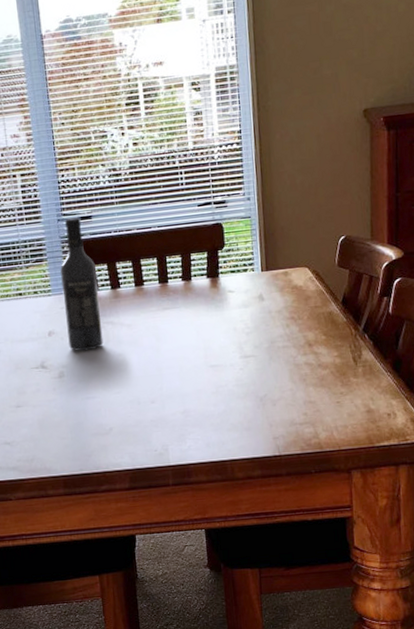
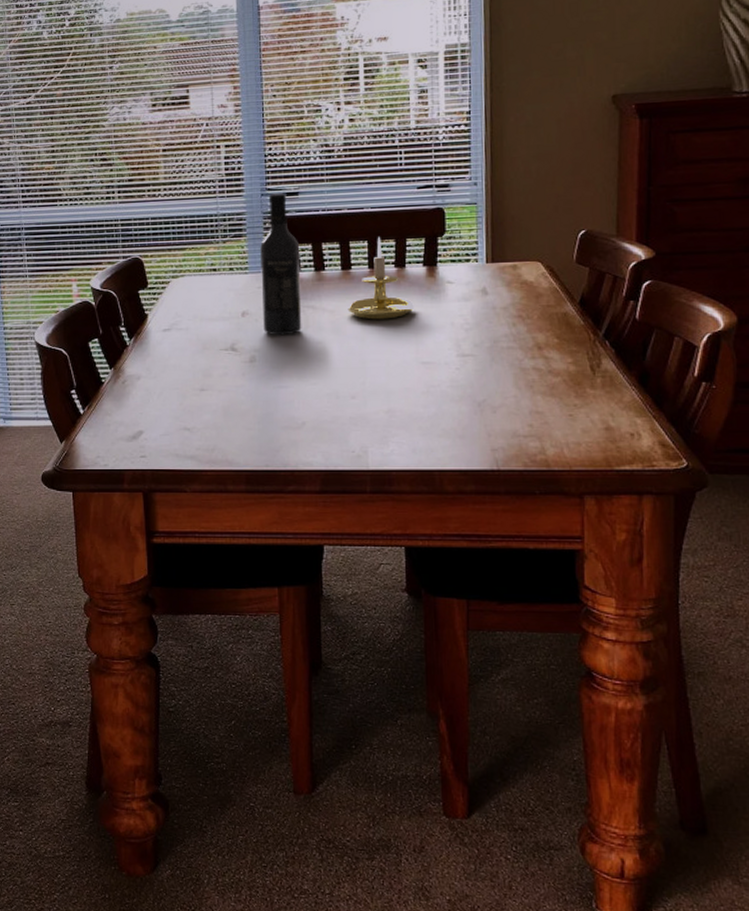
candle holder: none [143,253,201,331] -> present [348,236,414,320]

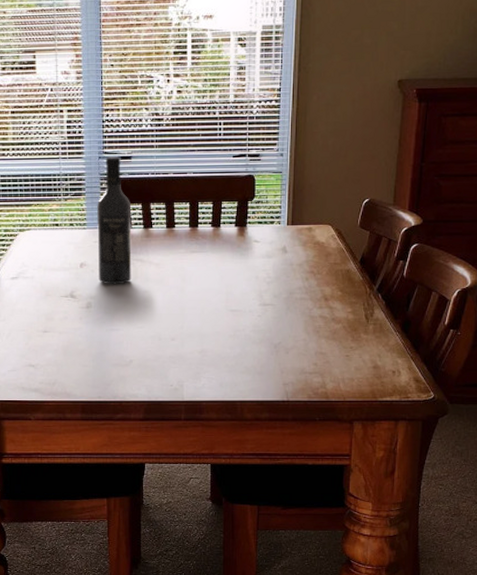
candle holder: present [348,236,414,320] -> none [171,199,226,273]

